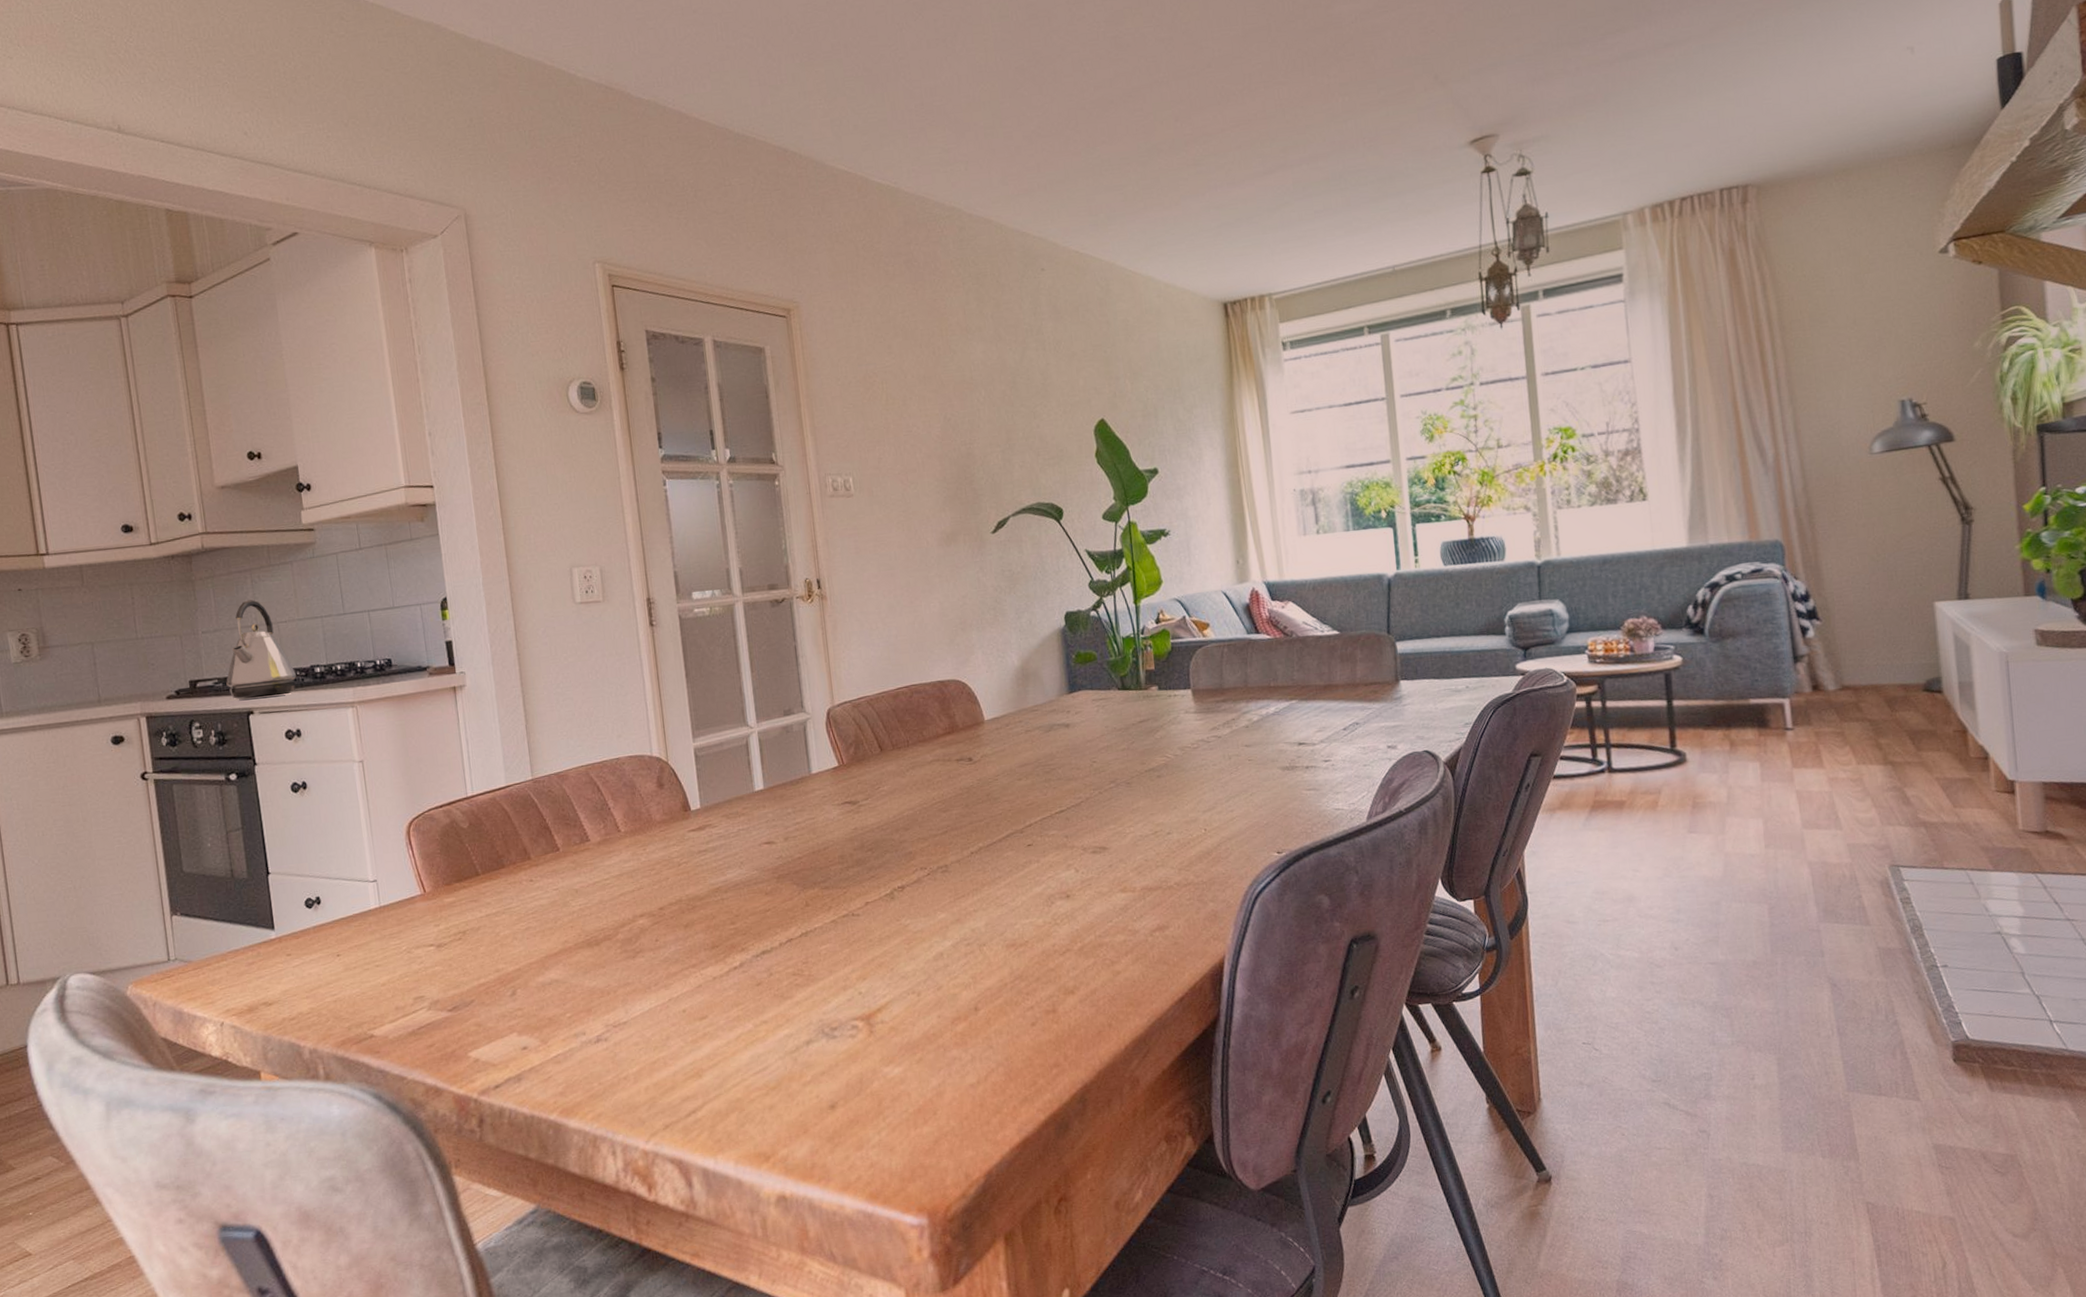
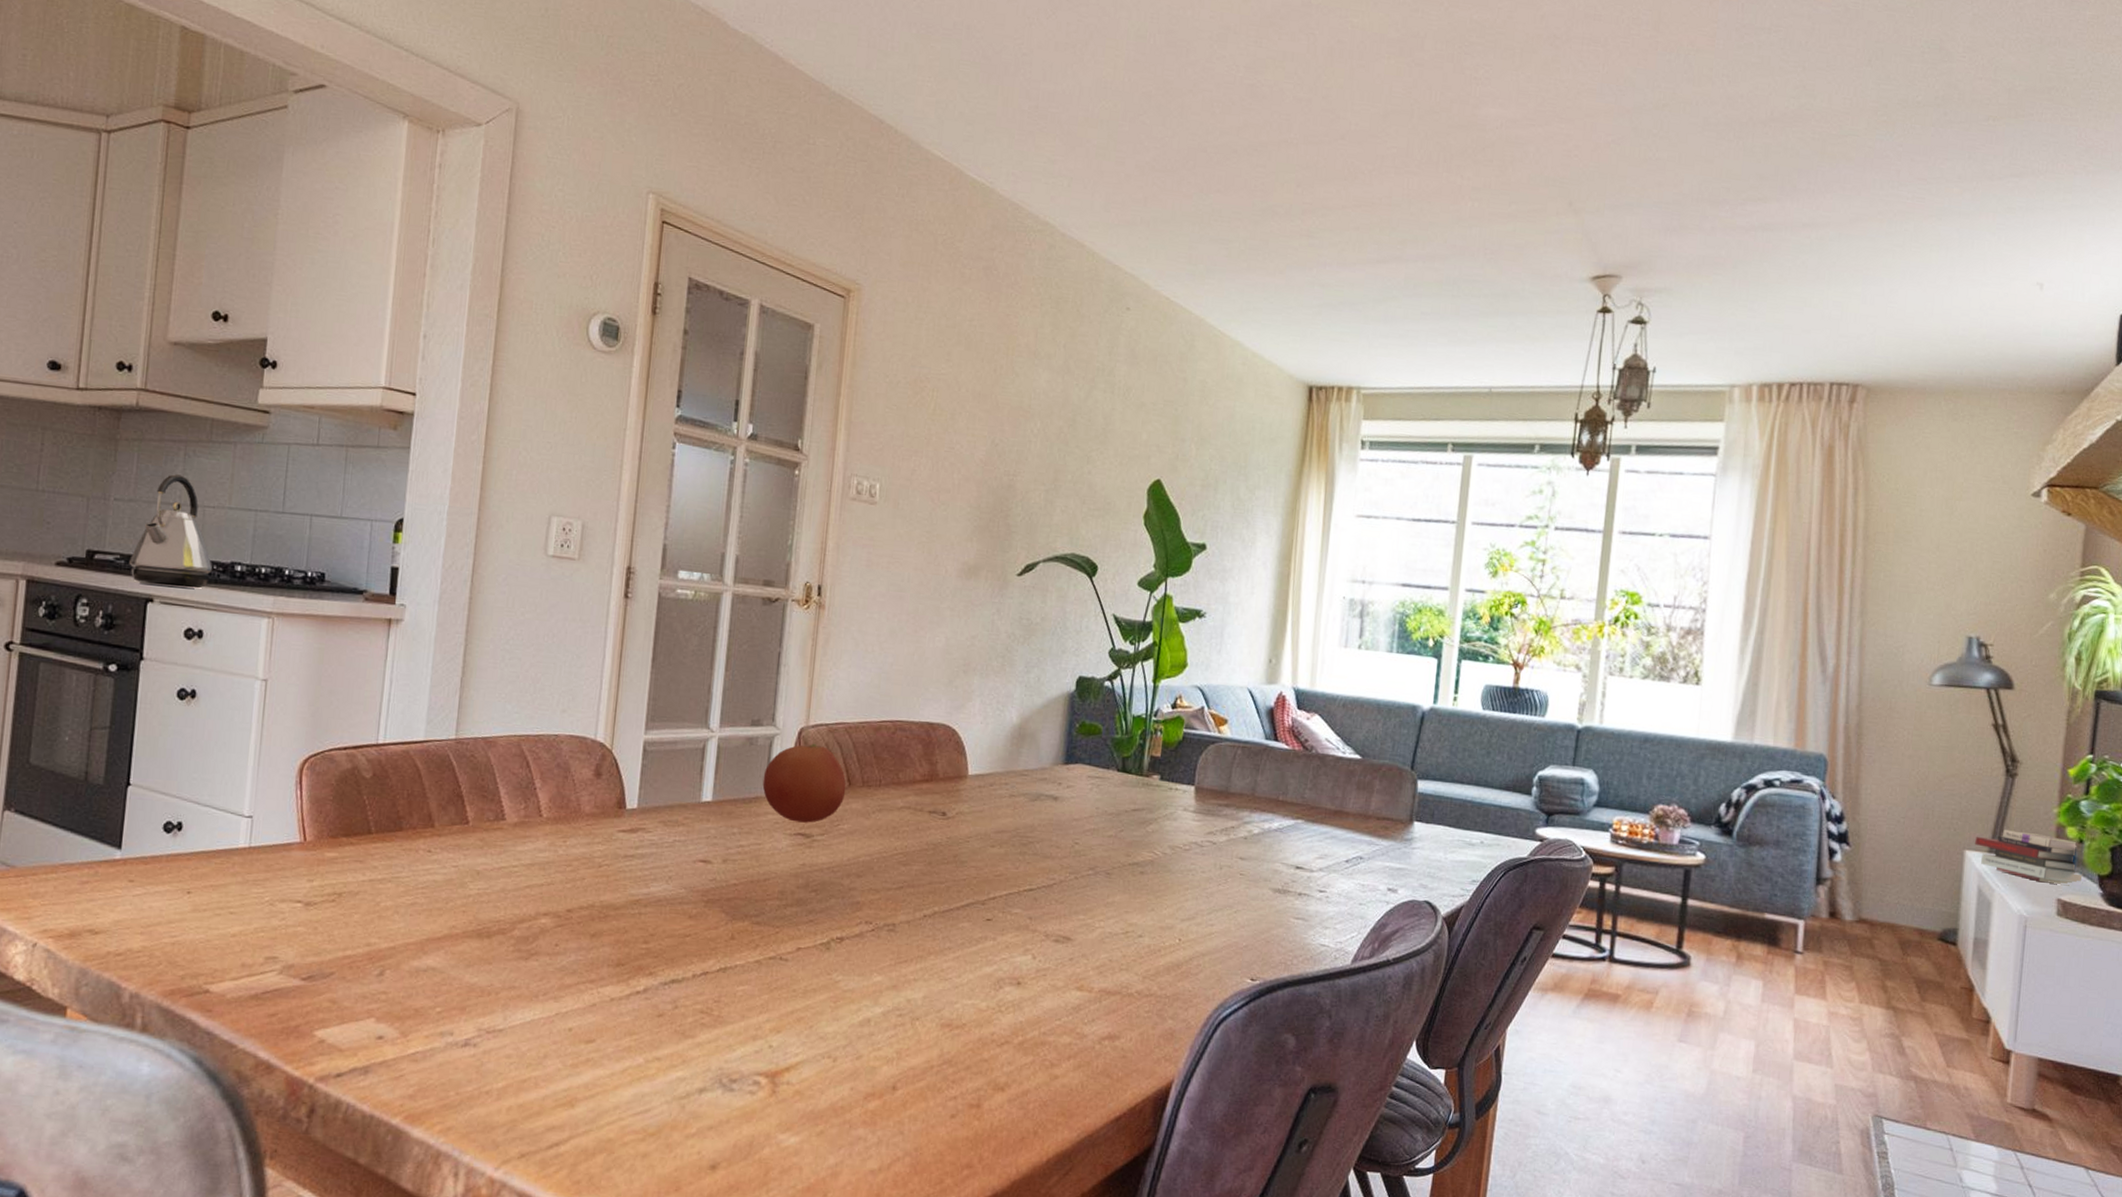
fruit: none [804,719,880,793] -> present [762,743,846,823]
books: none [1942,572,2058,618] -> present [1975,830,2083,886]

